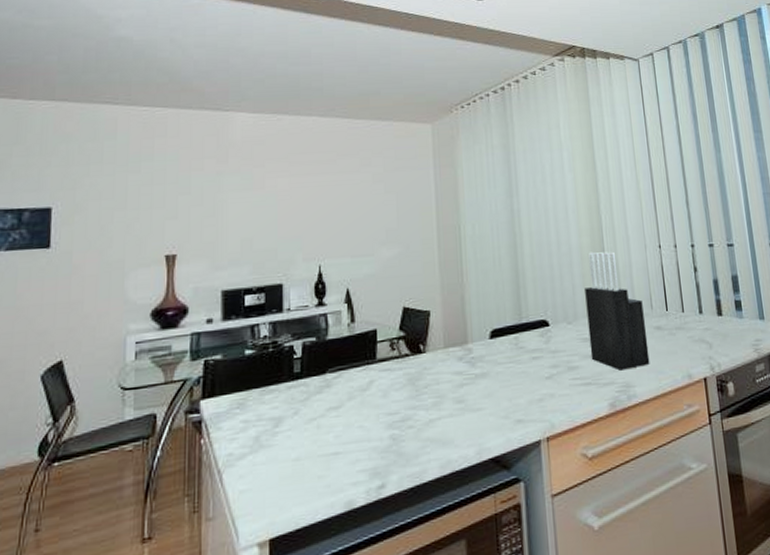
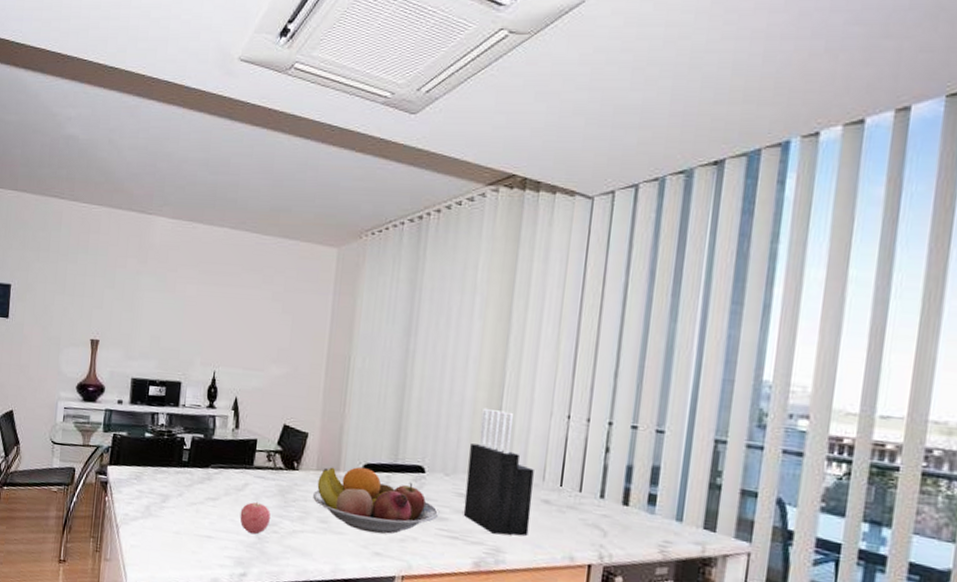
apple: none [368,398,403,437] -> present [239,501,271,535]
fruit bowl: none [445,334,570,401] -> present [313,467,440,534]

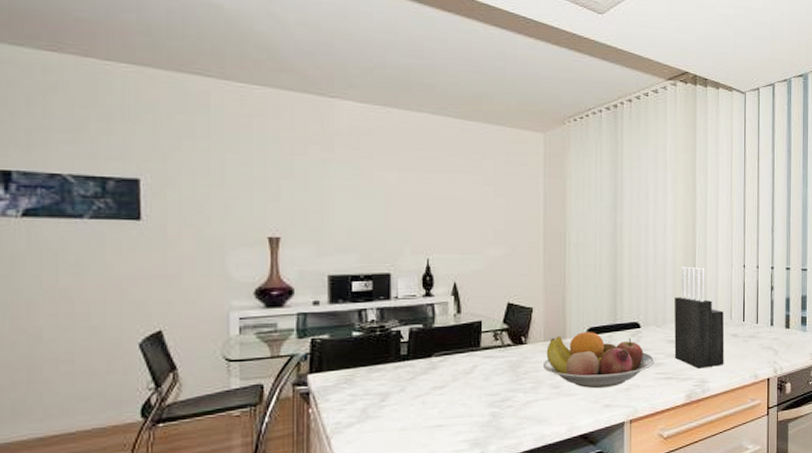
apple: present [239,501,271,535] -> none [471,381,503,414]

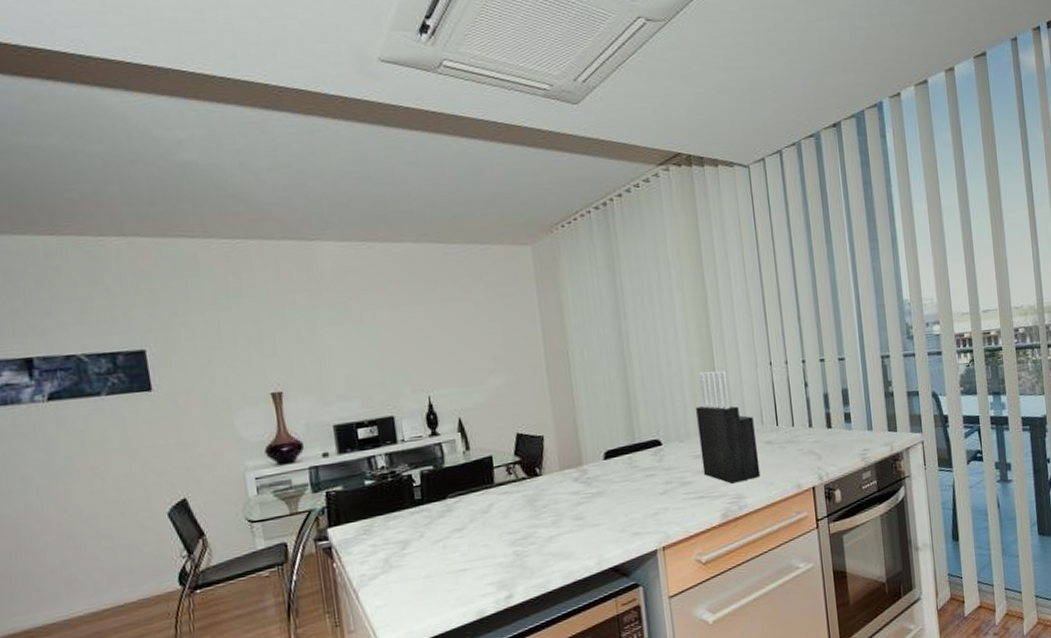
fruit bowl: present [543,332,656,389] -> none [562,455,683,517]

